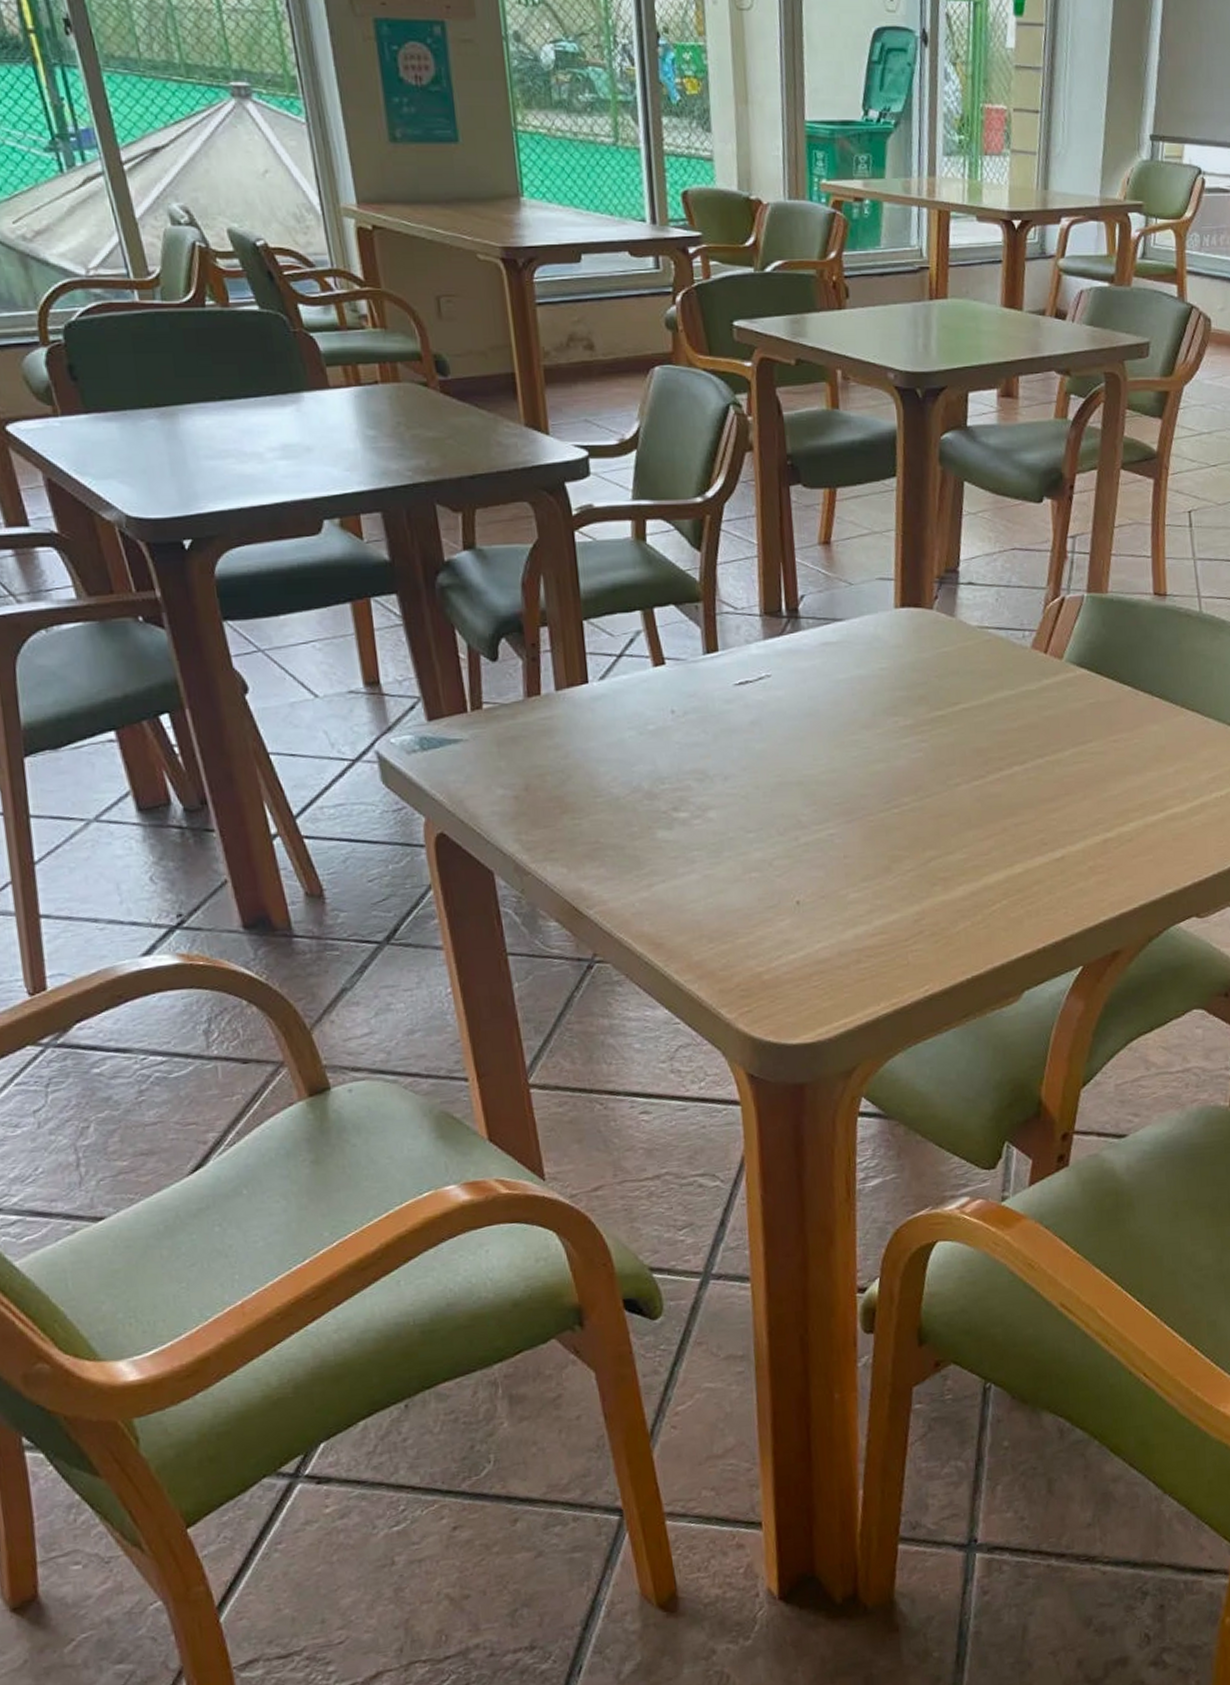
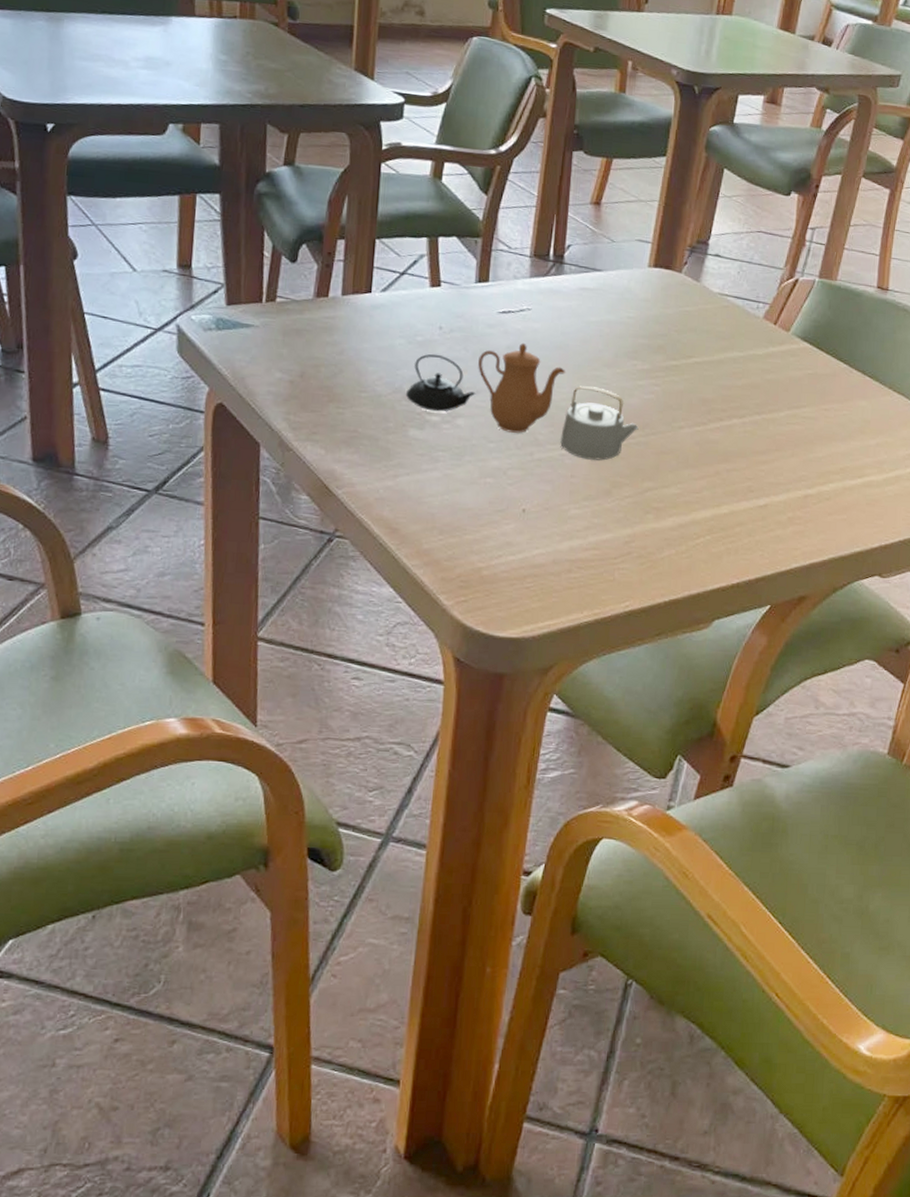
teapot: none [646,715,911,836] -> present [406,342,639,461]

